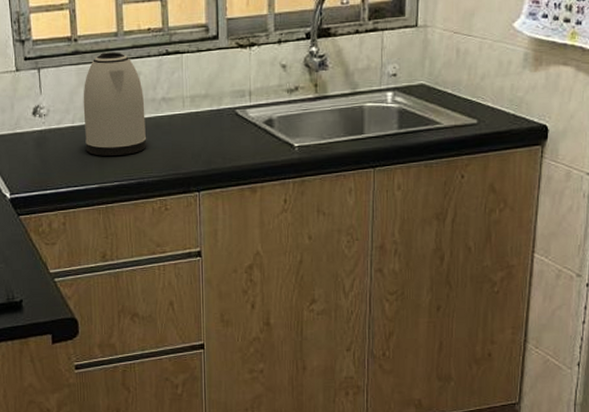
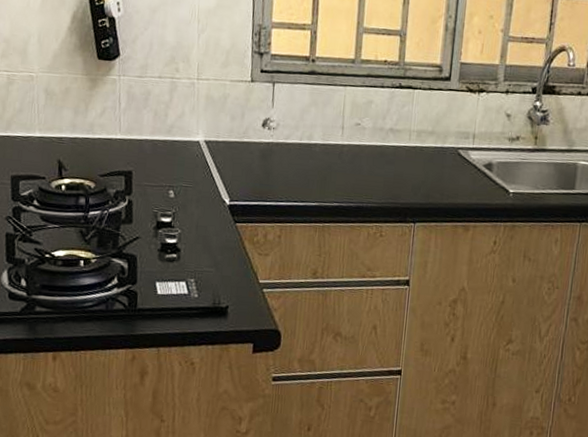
kettle: present [83,52,147,156] -> none [310,77,373,178]

